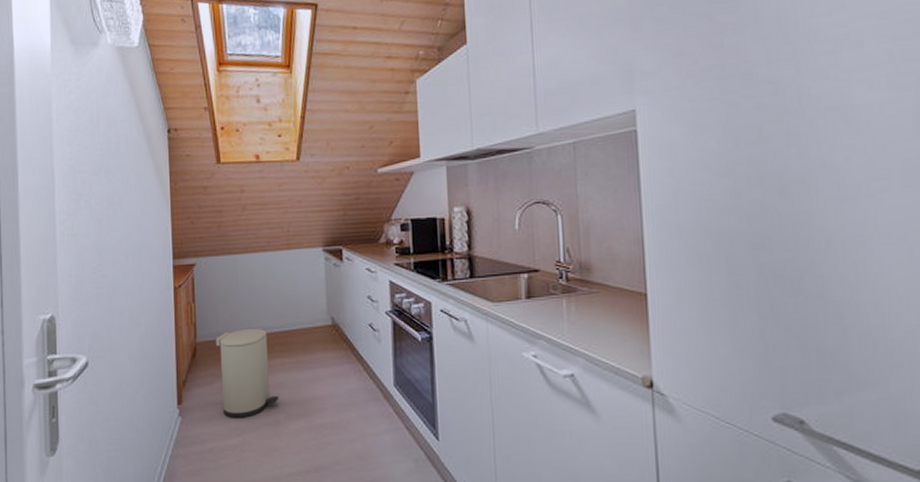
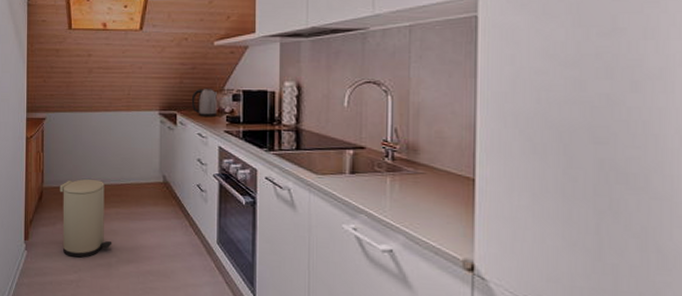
kettle: none [357,218,385,251] -> present [191,88,217,117]

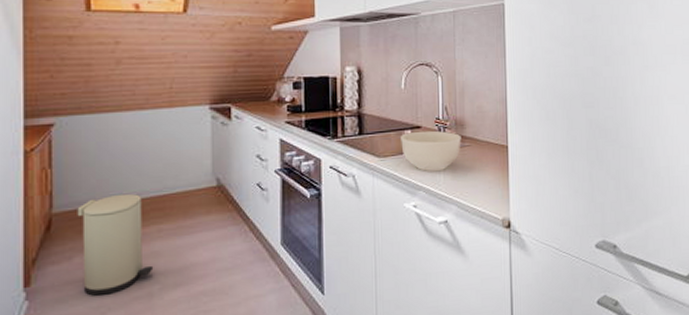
kettle: present [191,88,217,117] -> none [247,76,277,109]
bowl: none [340,152,414,197] -> present [399,130,461,172]

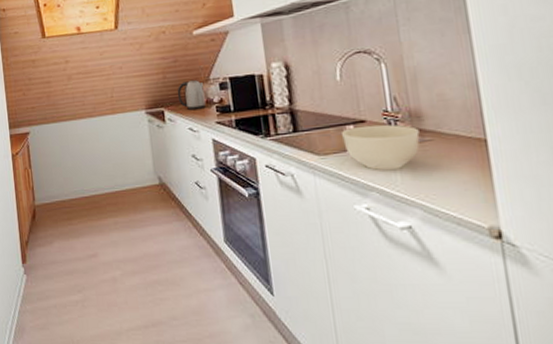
pedal bin: present [77,193,154,296] -> none [52,189,115,275]
kettle: none [247,76,277,109] -> present [177,79,206,111]

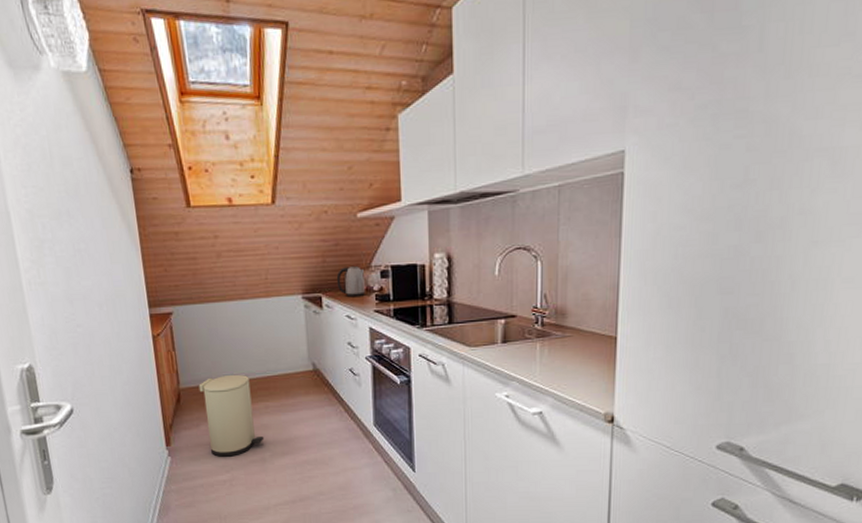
pedal bin: none [52,189,115,275] -> present [198,374,265,457]
bowl: present [340,124,420,171] -> none [492,319,562,363]

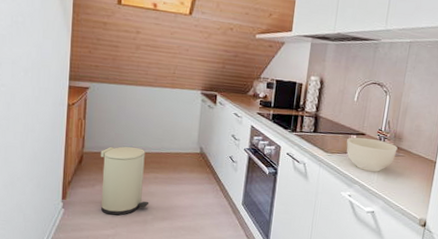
kettle: present [336,265,365,298] -> none [231,74,254,100]
bowl: none [492,319,562,363] -> present [346,137,398,172]

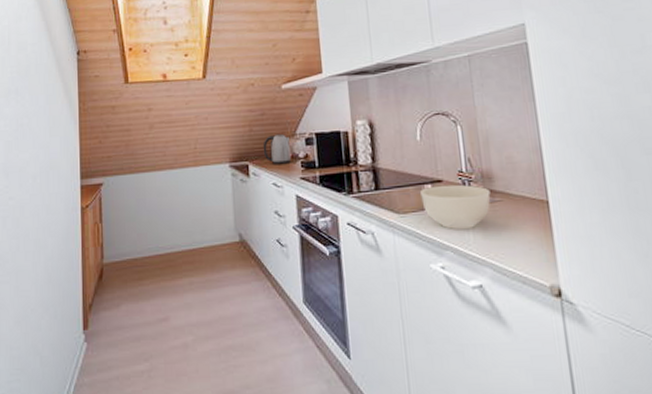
pedal bin: present [100,146,149,216] -> none [122,247,188,342]
kettle: none [231,74,254,100] -> present [262,133,291,165]

